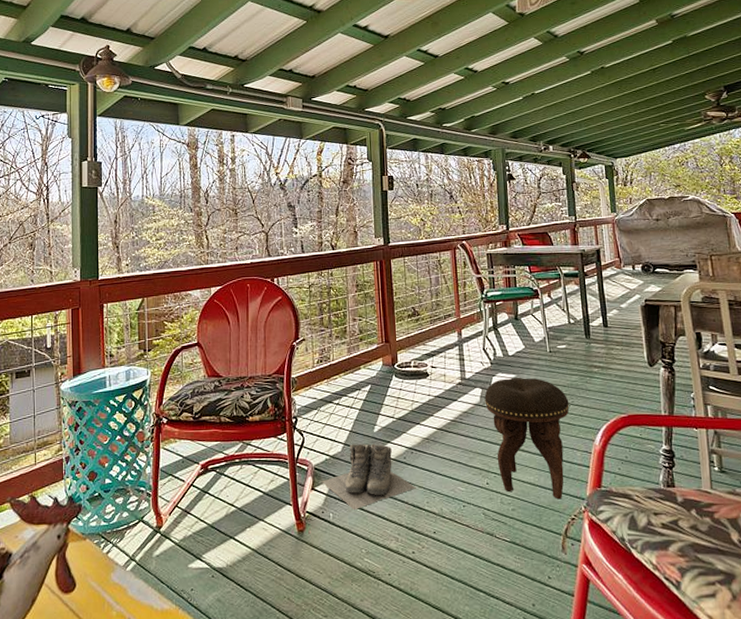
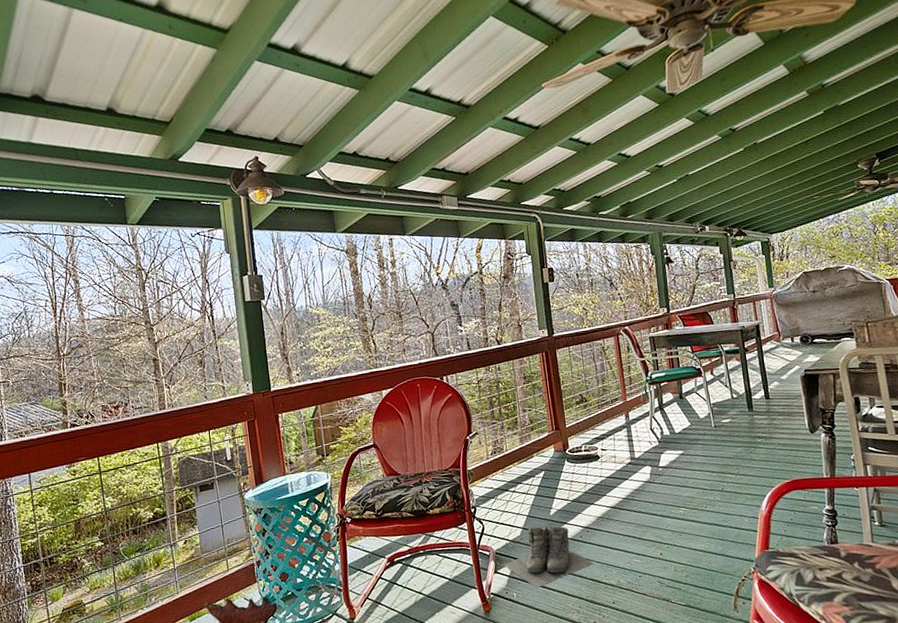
footstool: present [484,378,570,500] -> none [654,453,736,564]

